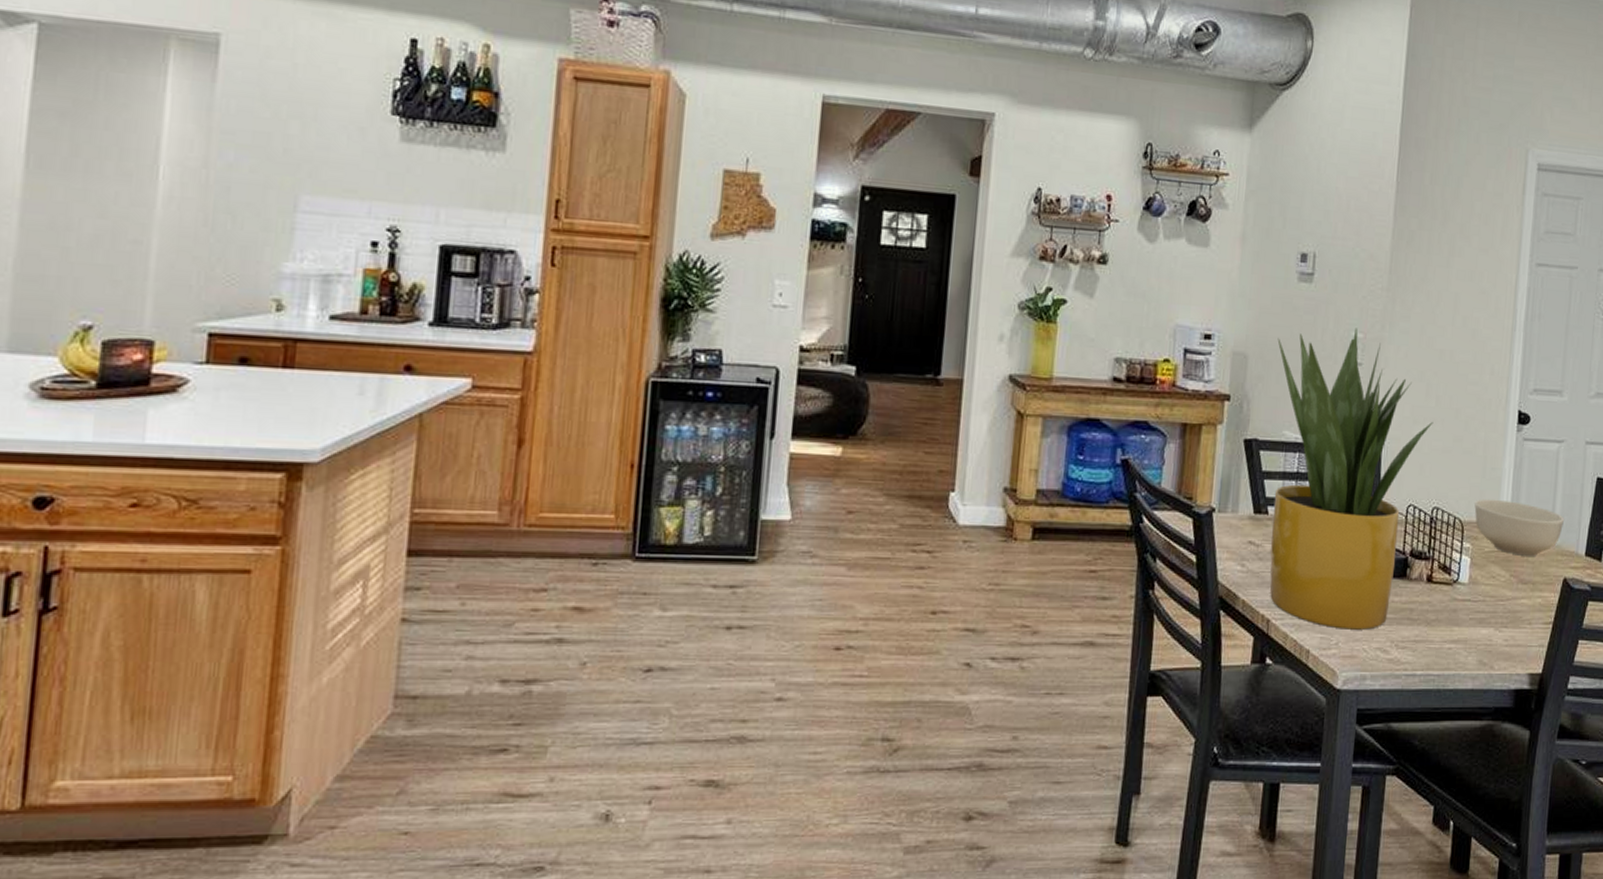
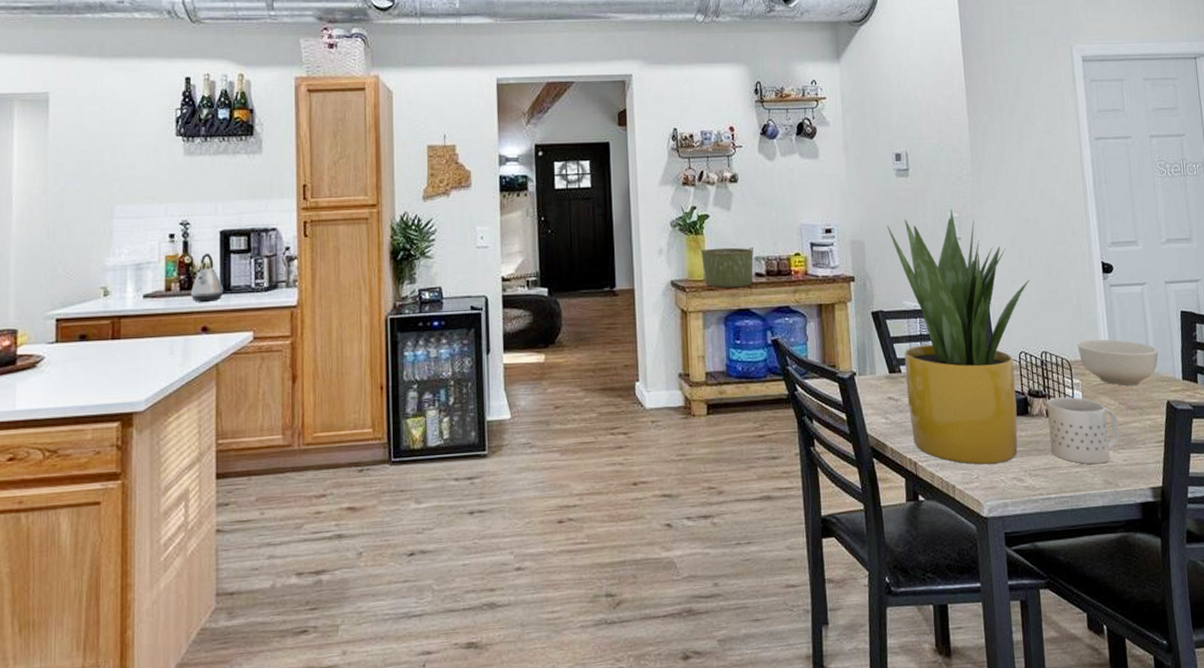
kettle: none [392,271,438,334] -> present [190,252,224,302]
basket: none [1050,341,1115,393] -> present [701,246,754,288]
mug: none [1425,561,1506,642] -> present [1046,397,1120,465]

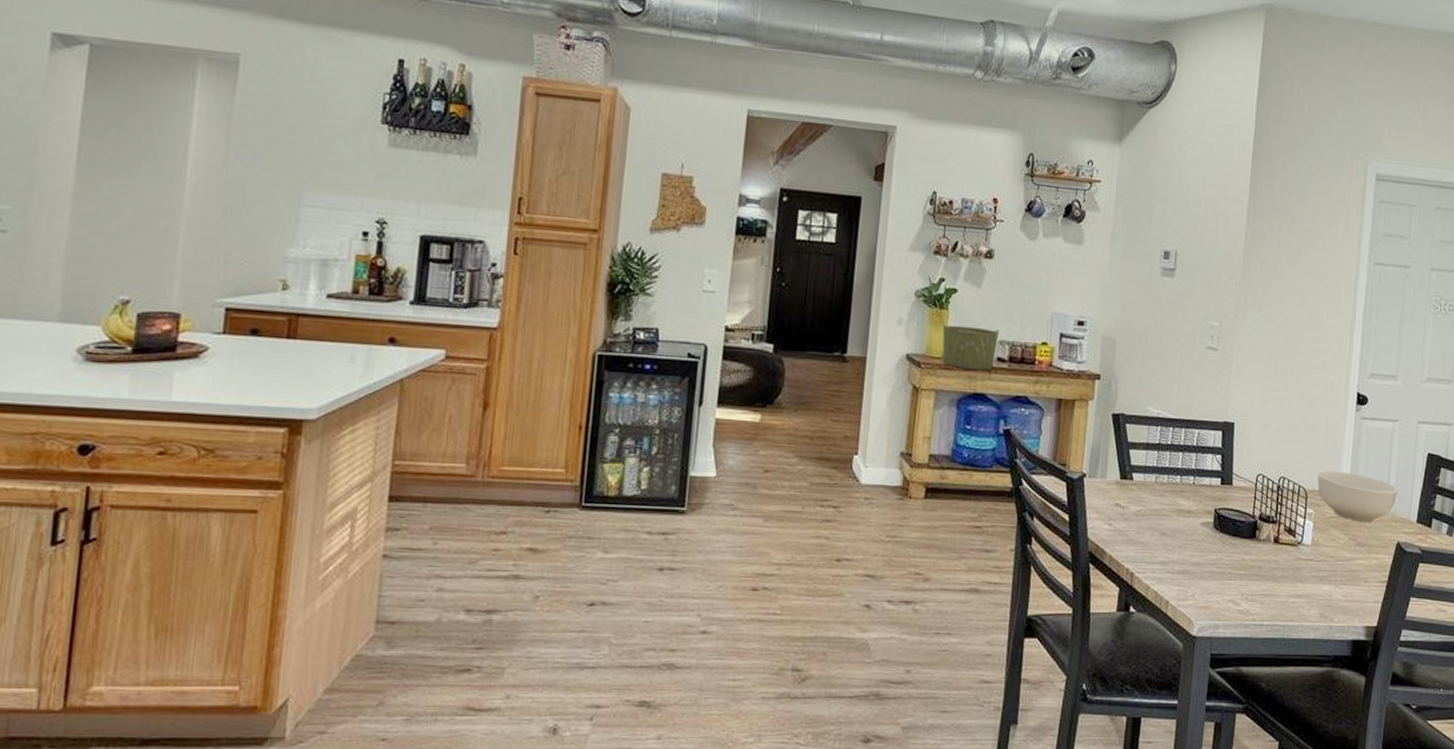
kettle: present [190,252,224,302] -> none [379,257,418,311]
planter: present [886,209,1030,465] -> none [1134,317,1281,584]
mug: present [1046,397,1120,465] -> none [1272,525,1345,597]

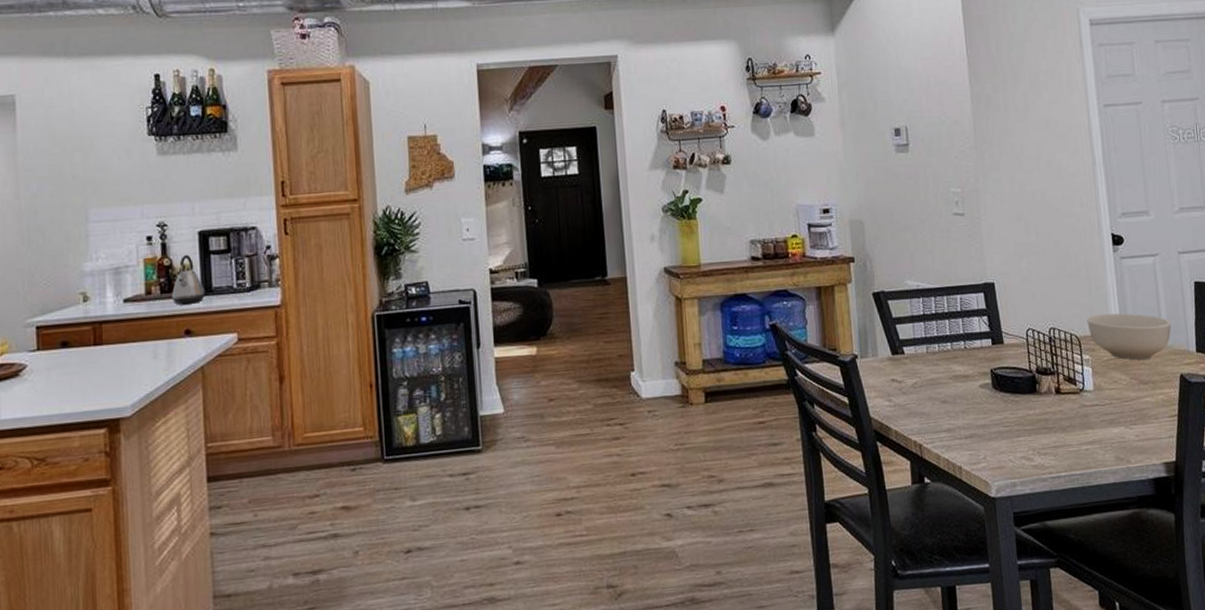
kettle: none [379,257,418,311] -> present [171,254,205,305]
basket: present [942,325,999,371] -> none [694,229,750,273]

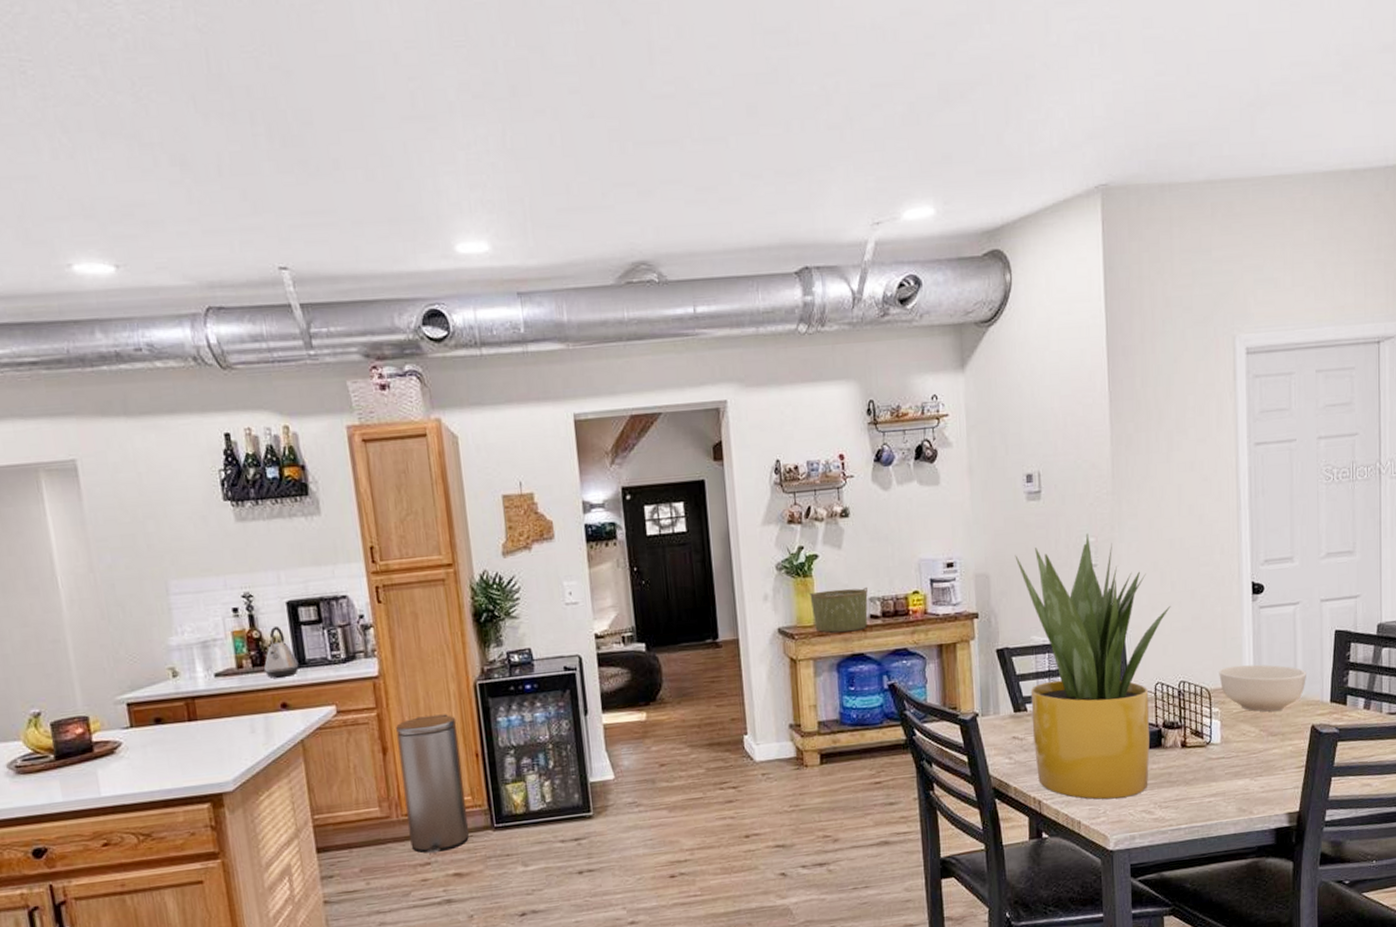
pedal bin: none [294,344,360,486] -> present [396,714,470,854]
basket: none [694,229,750,273] -> present [810,586,868,633]
planter: none [887,184,1037,445] -> present [1015,533,1171,800]

